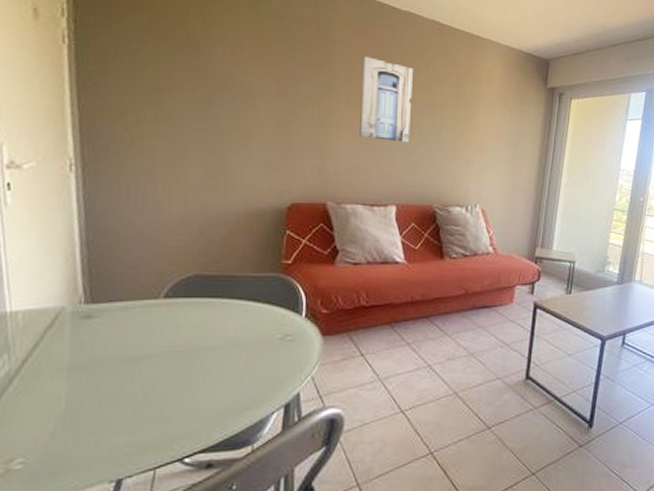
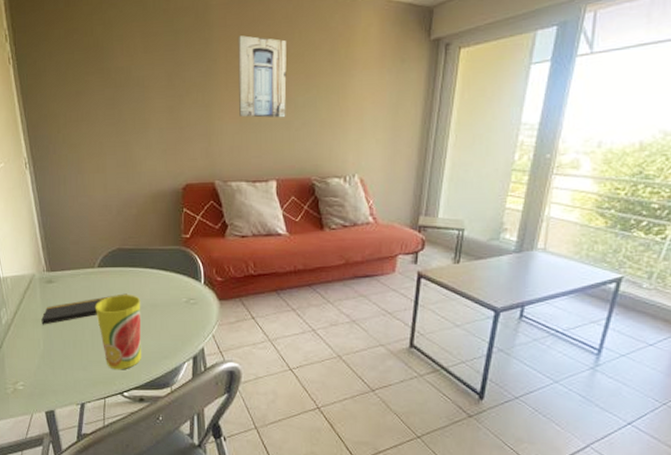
notepad: none [66,330,202,376] -> present [41,293,127,325]
cup: none [153,331,221,430] -> present [94,295,142,370]

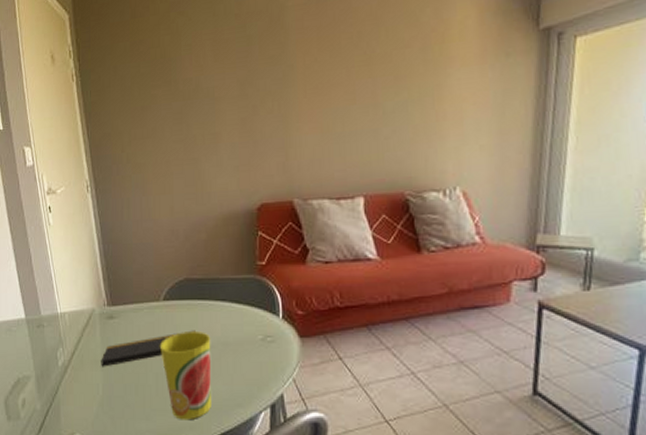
wall art: present [238,35,287,118] -> none [317,37,373,127]

